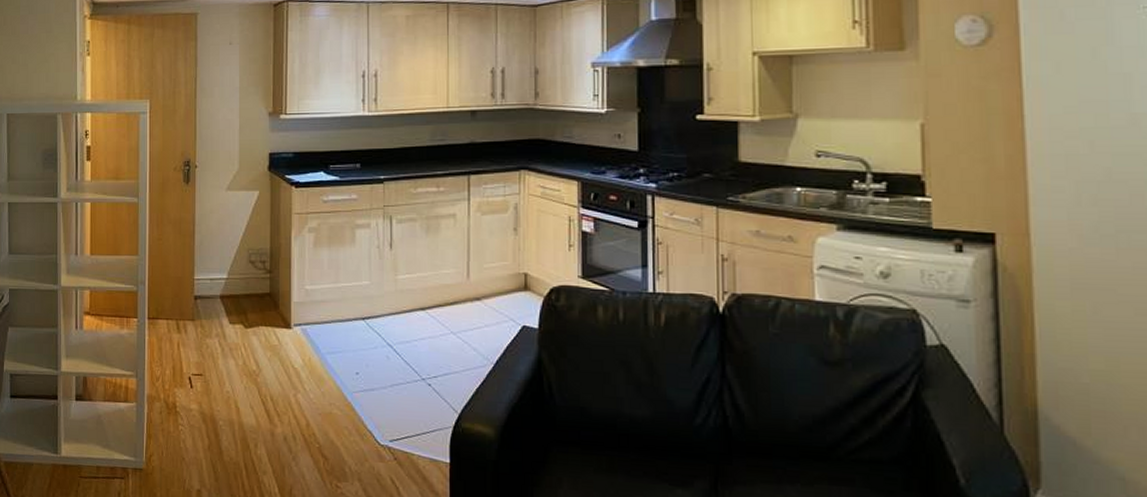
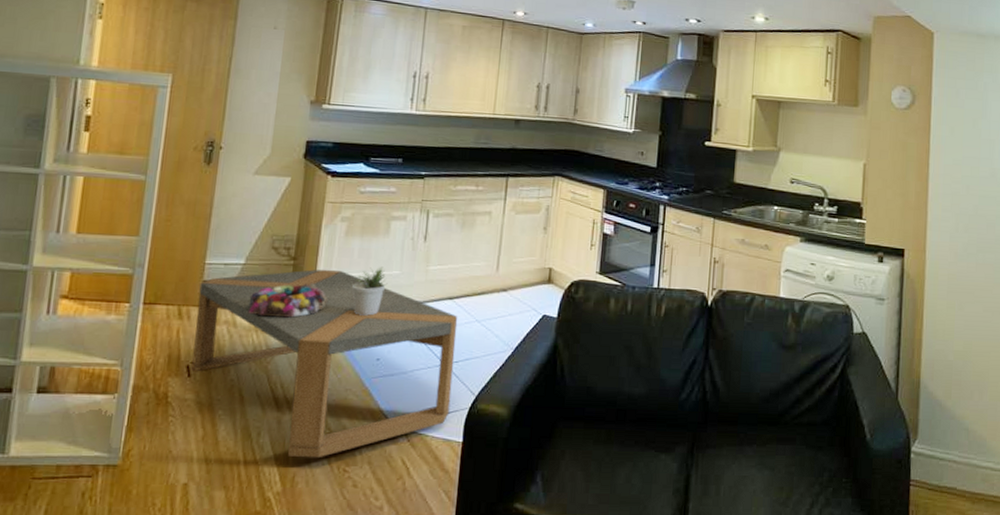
coffee table: none [192,281,434,473] -> present [191,269,458,459]
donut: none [234,296,304,331] -> present [248,283,327,318]
potted plant: none [325,277,359,328] -> present [351,266,388,316]

